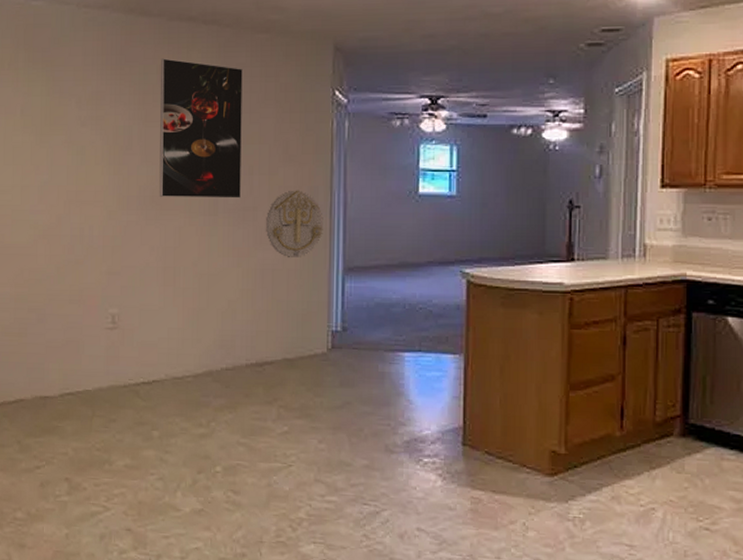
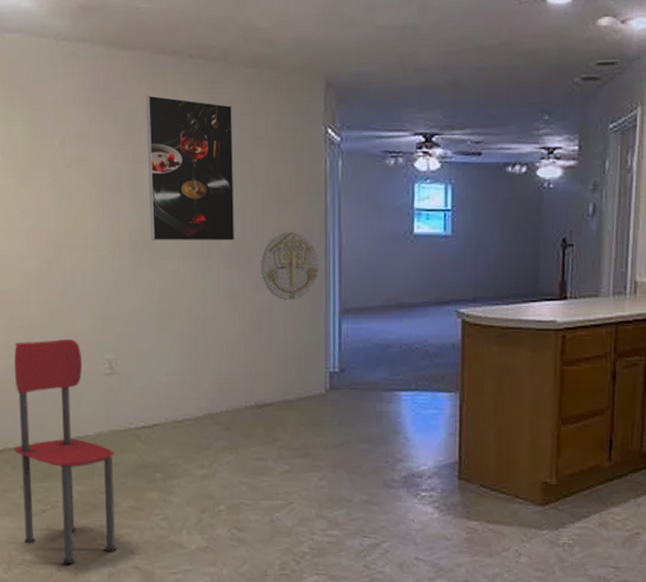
dining chair: none [12,292,114,524] -> present [13,338,117,564]

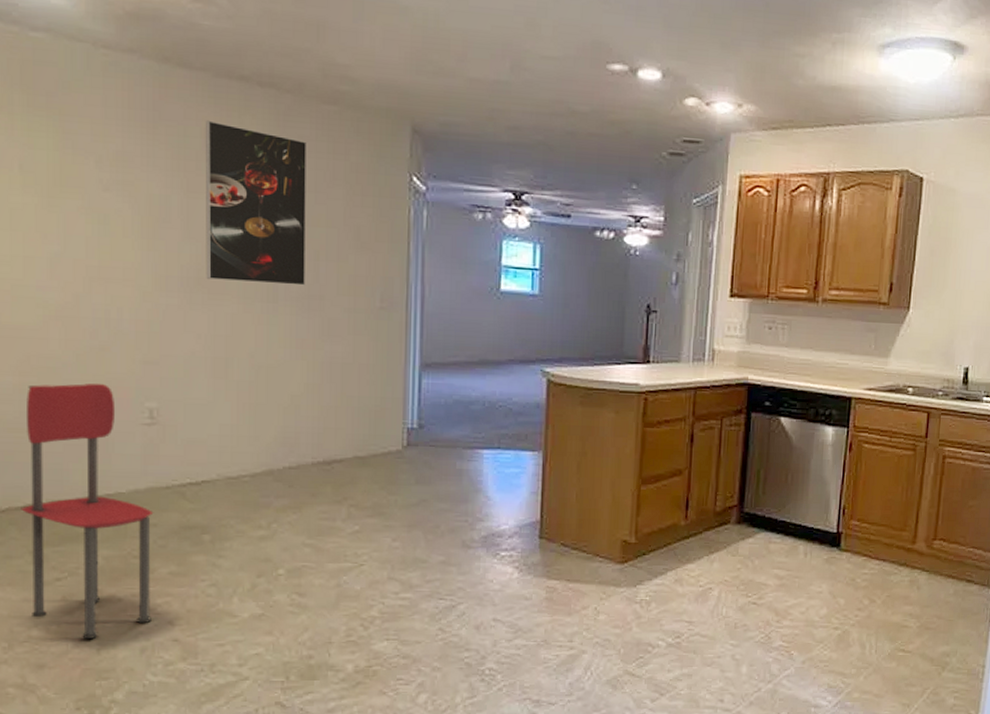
wall decoration: present [260,231,319,301] -> none [333,280,399,352]

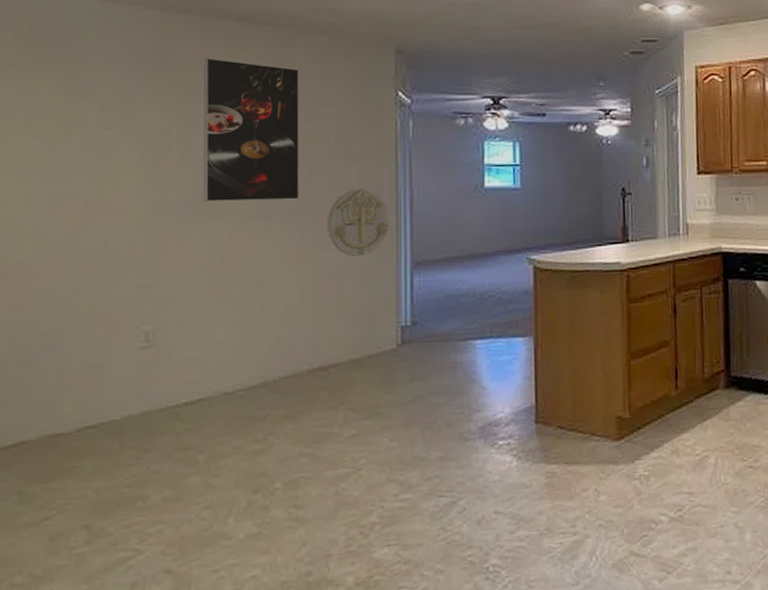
dining chair: present [21,383,154,639] -> none [10,311,148,580]
wall decoration: none [333,280,399,352] -> present [326,188,389,257]

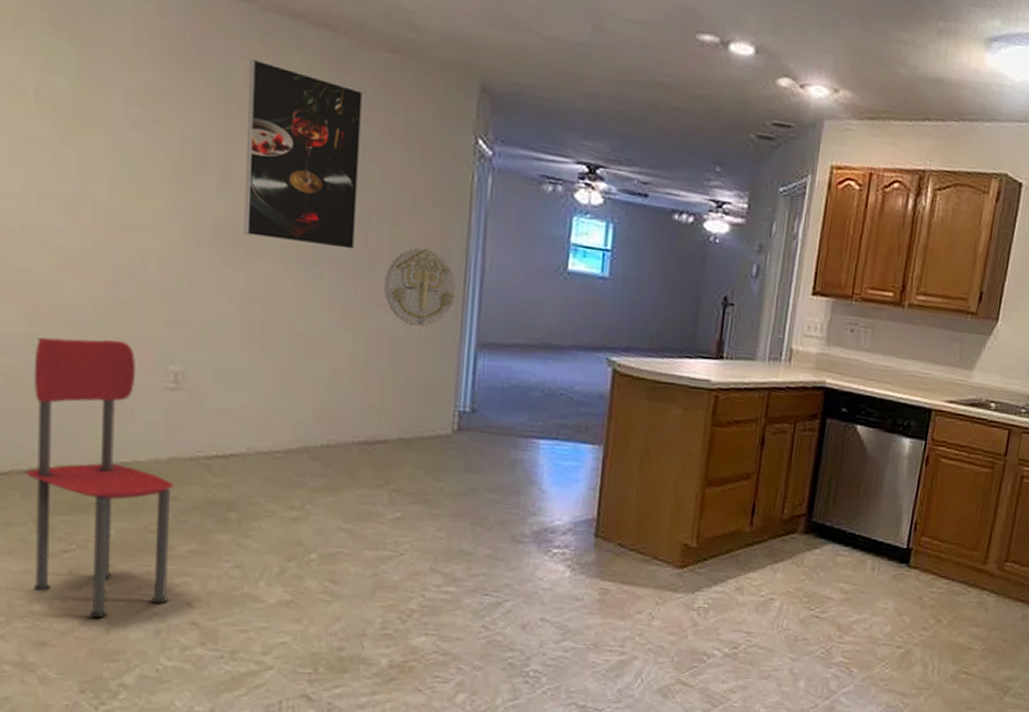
dining chair: none [10,311,148,580] -> present [25,337,175,617]

